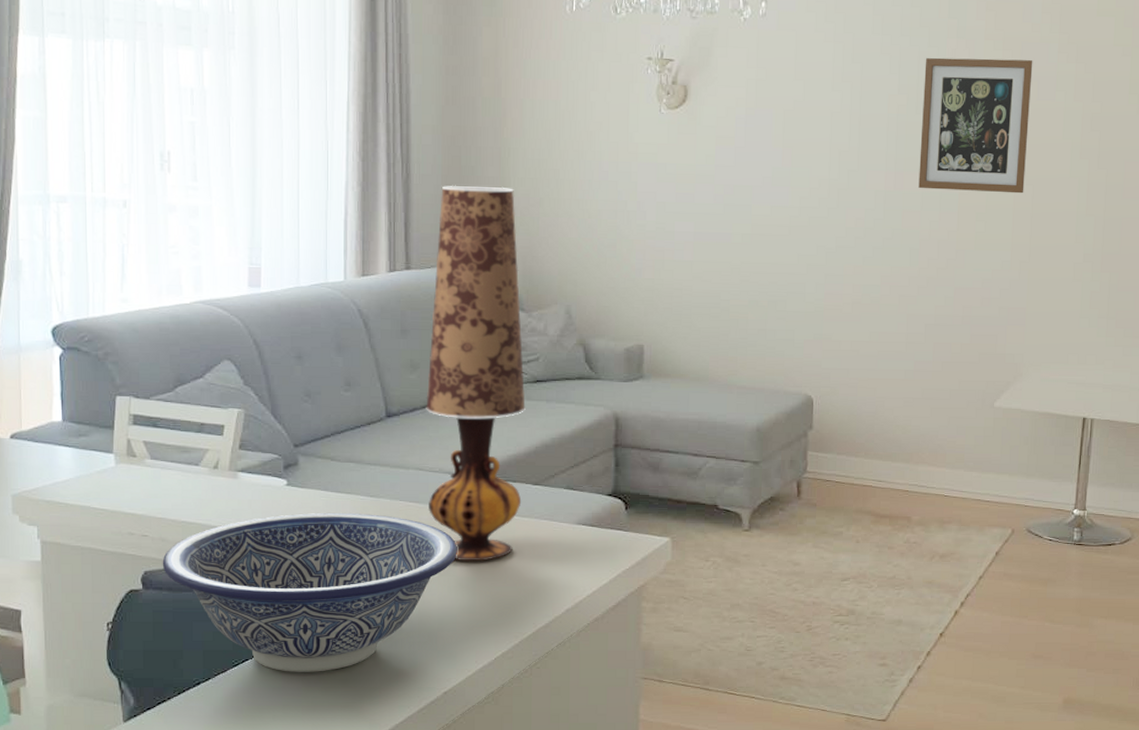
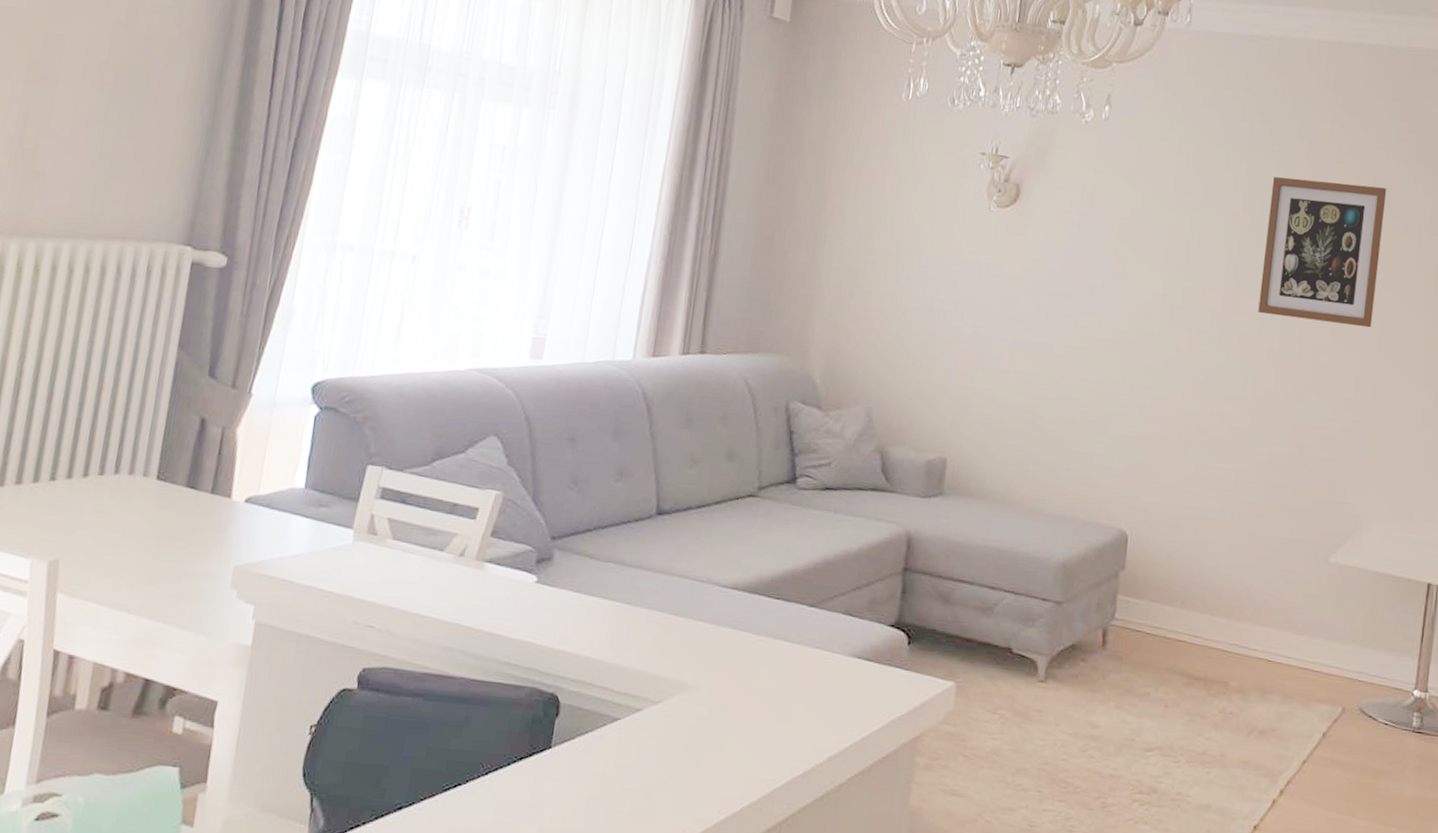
decorative bowl: present [162,512,457,672] -> none [383,616,715,807]
table lamp: present [426,185,526,562] -> none [689,268,826,690]

